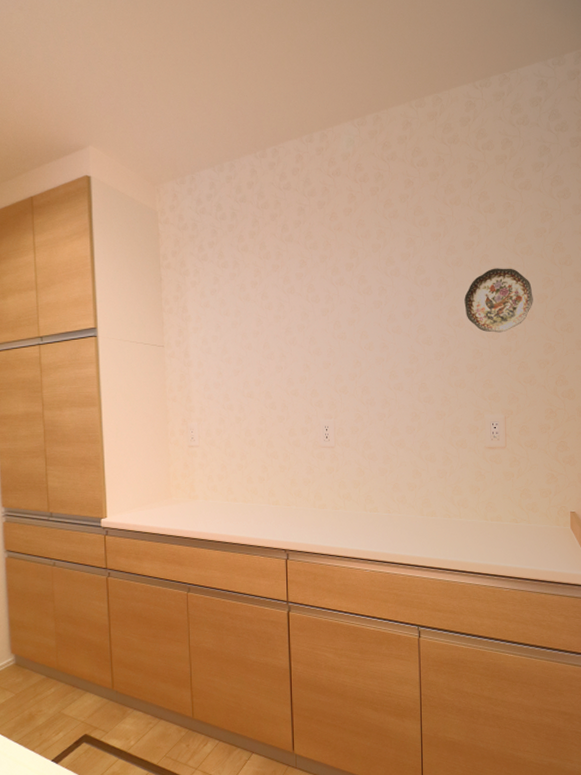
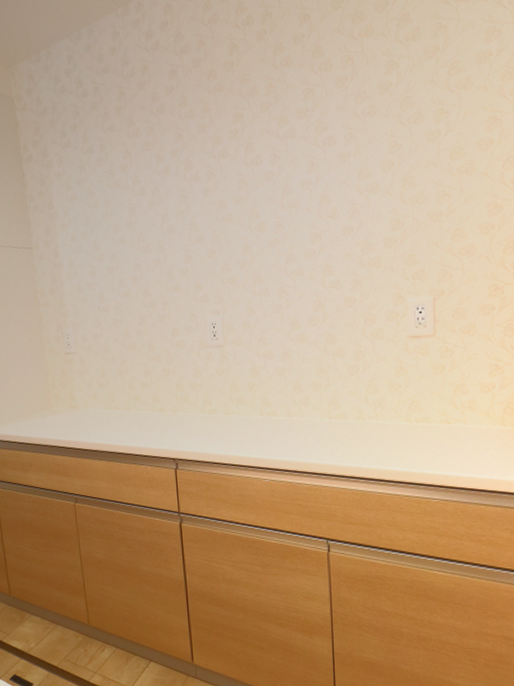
decorative plate: present [464,268,533,333] -> none [379,109,473,196]

